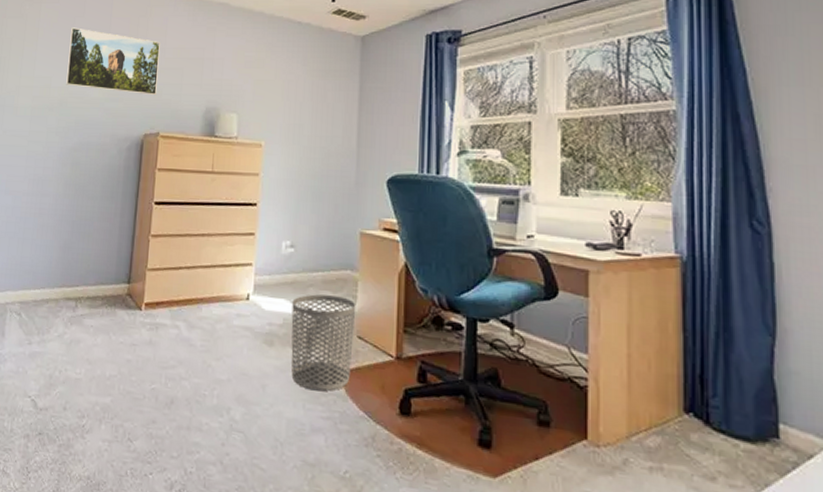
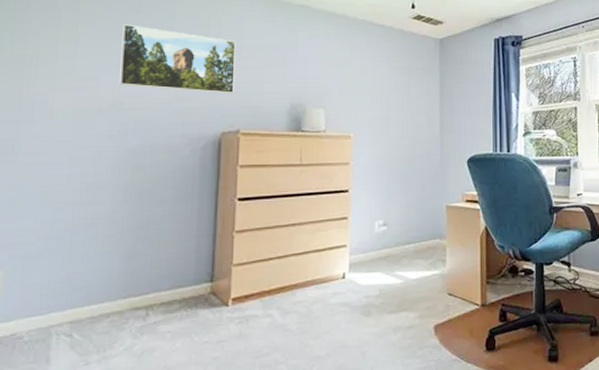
waste bin: present [291,294,356,391] -> none [387,262,446,347]

